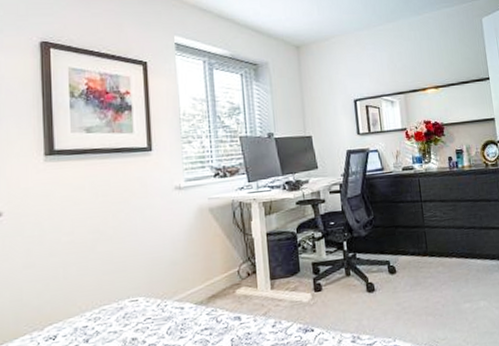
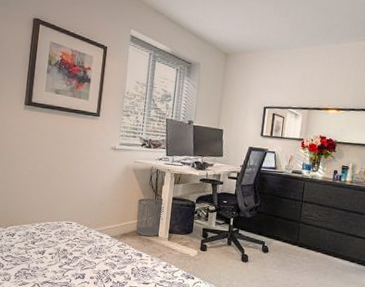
waste bin: none [223,239,260,293] -> present [136,198,164,237]

